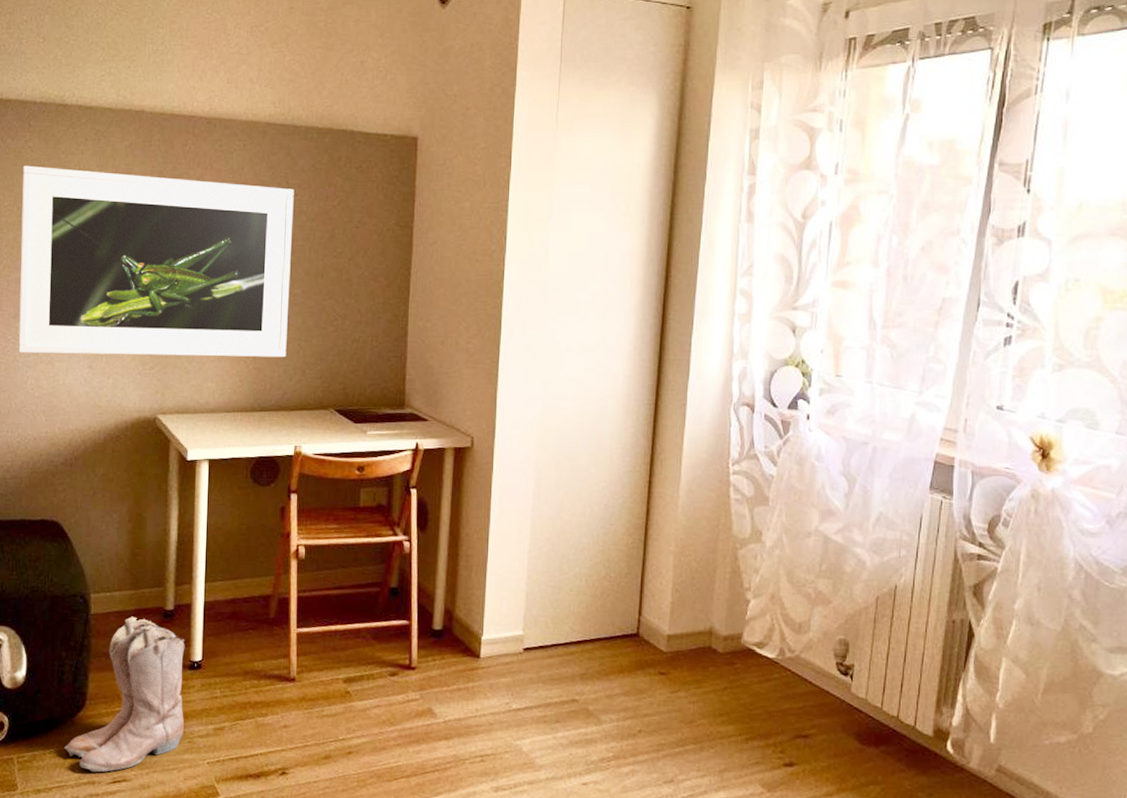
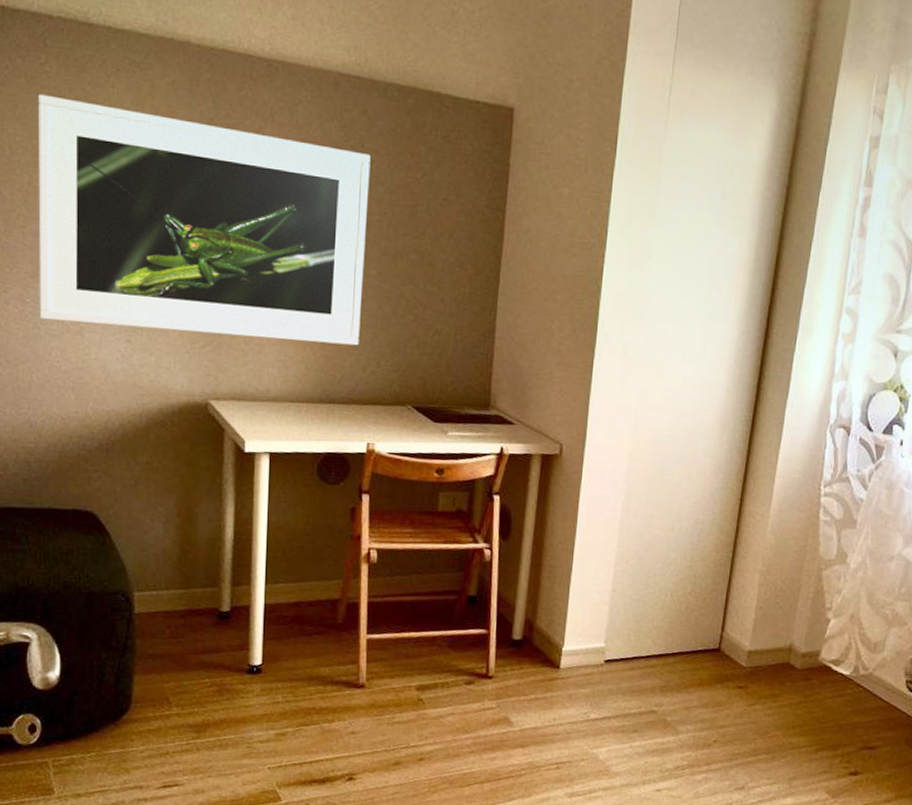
boots: present [64,616,185,773] -> none [107,617,243,777]

